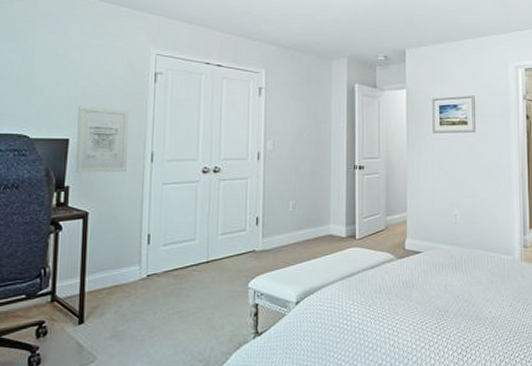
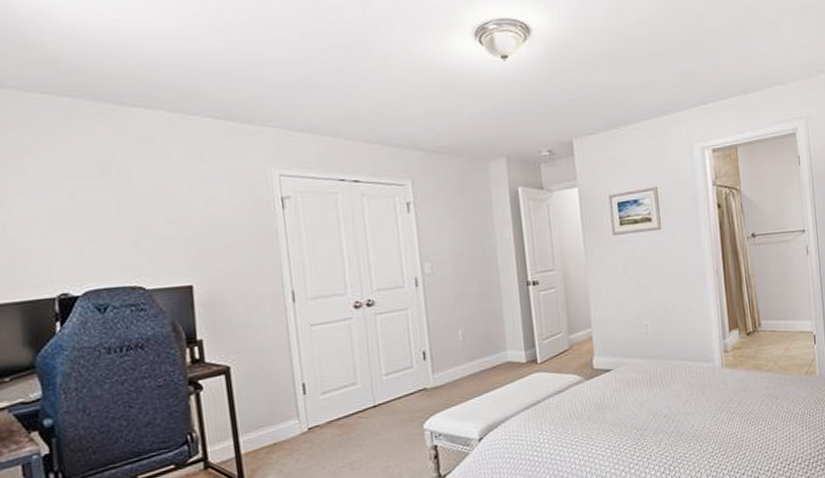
wall art: present [75,106,129,173] -> none [197,245,266,324]

